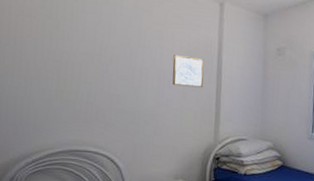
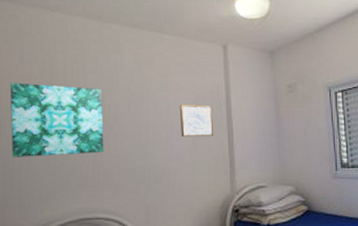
wall art: none [8,13,100,91] -> present [10,82,104,157]

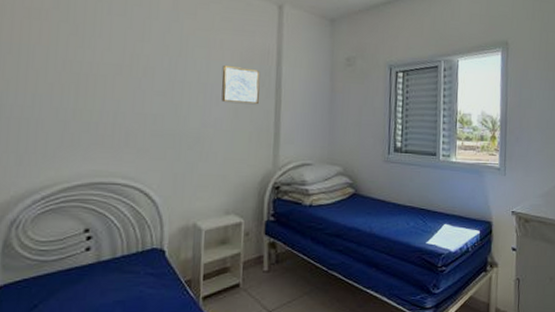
wall art: present [10,82,104,157] -> none [10,15,131,110]

